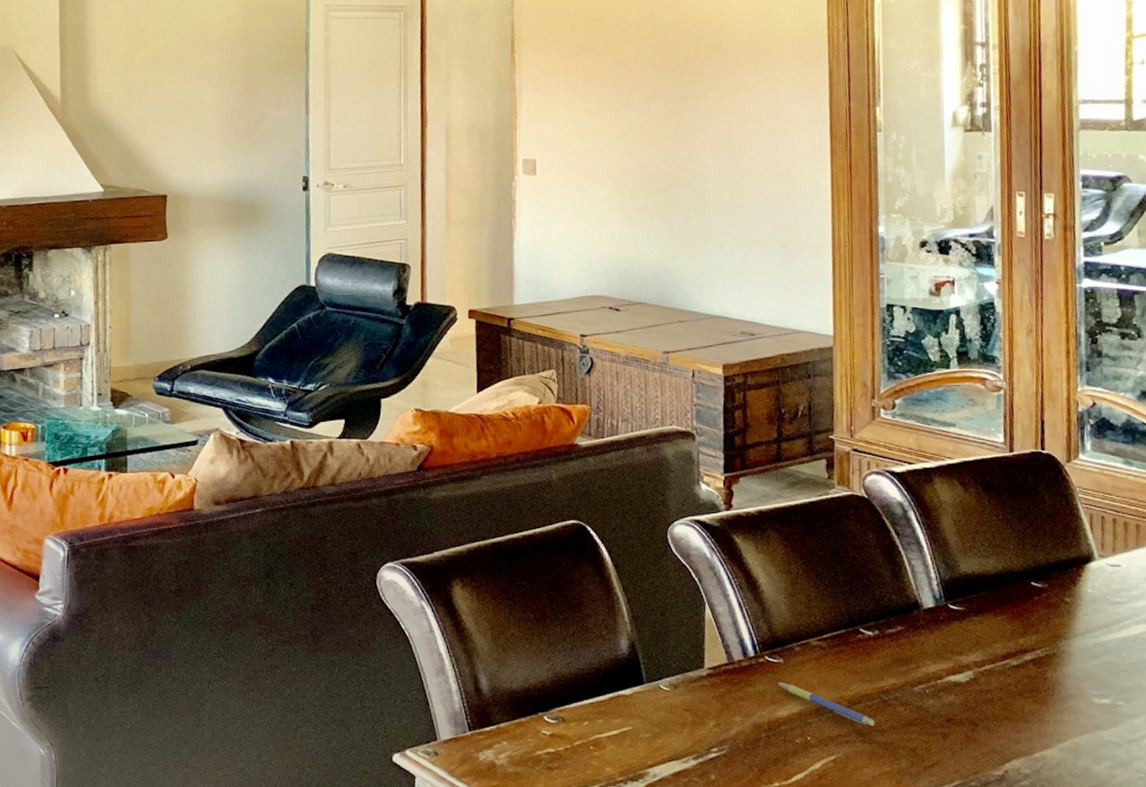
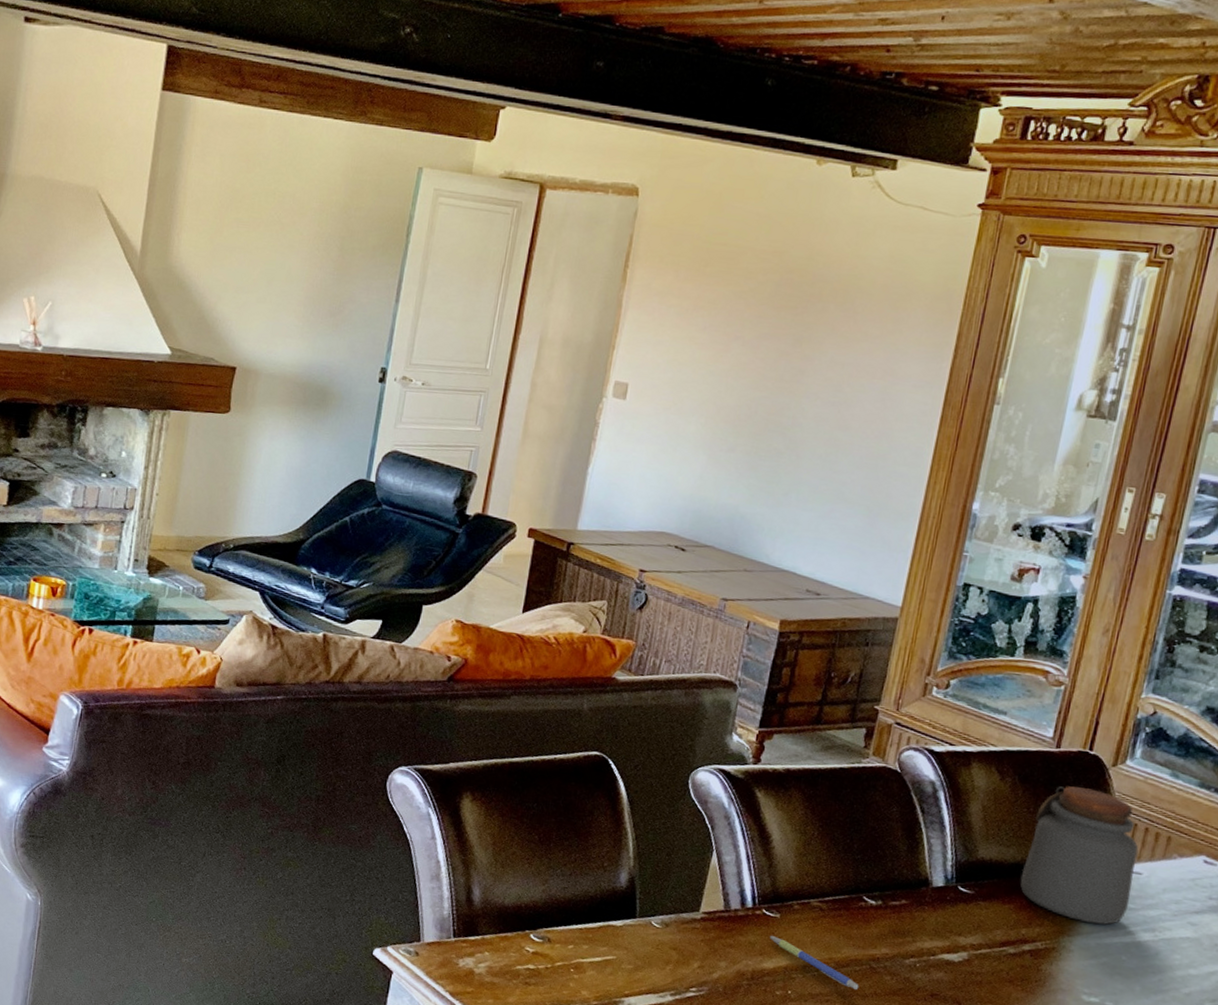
jar: none [1005,488,1116,624] -> present [1020,786,1139,925]

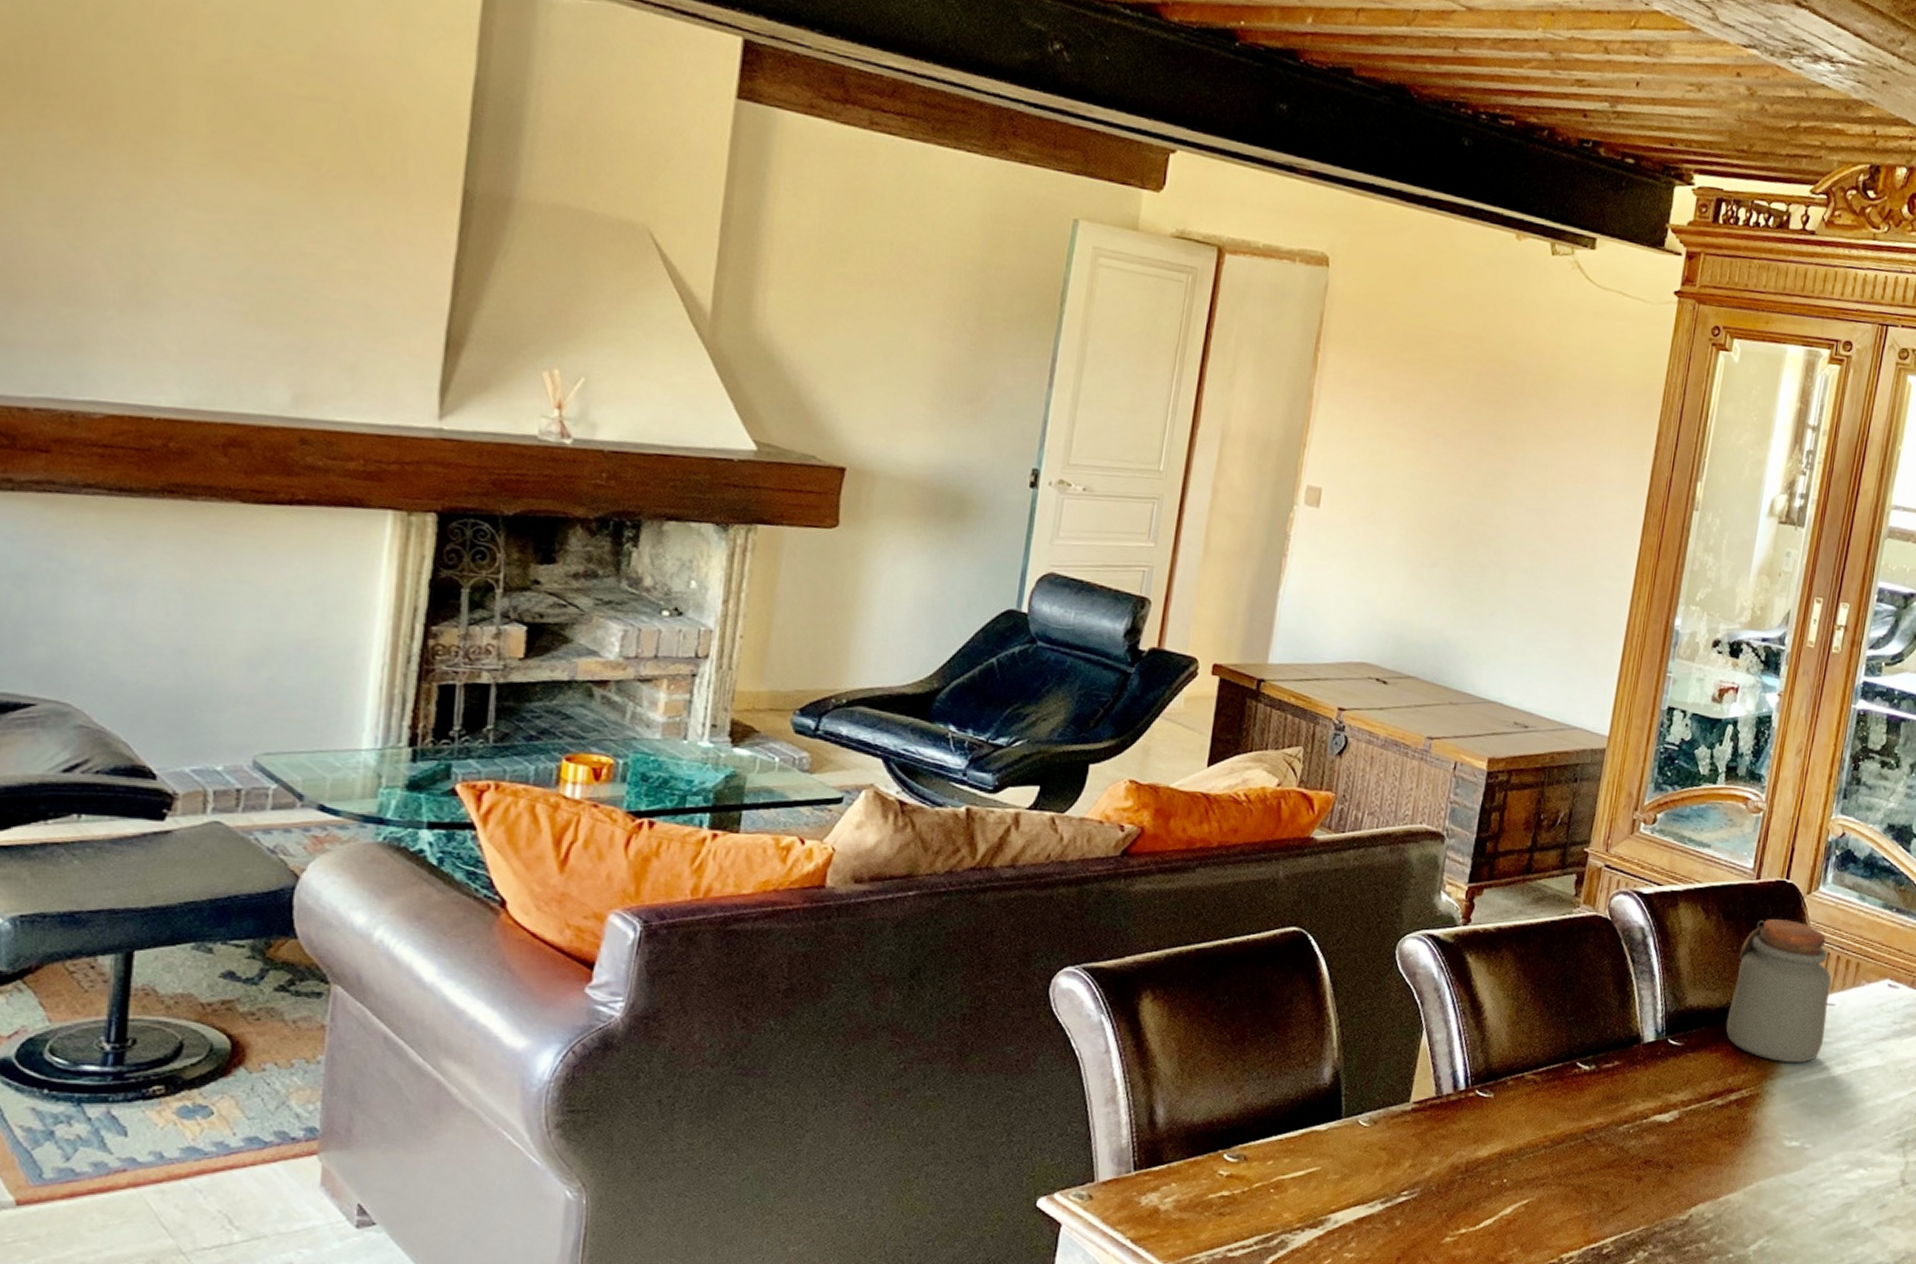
pen: present [769,935,859,990] -> none [1483,1118,1575,1169]

